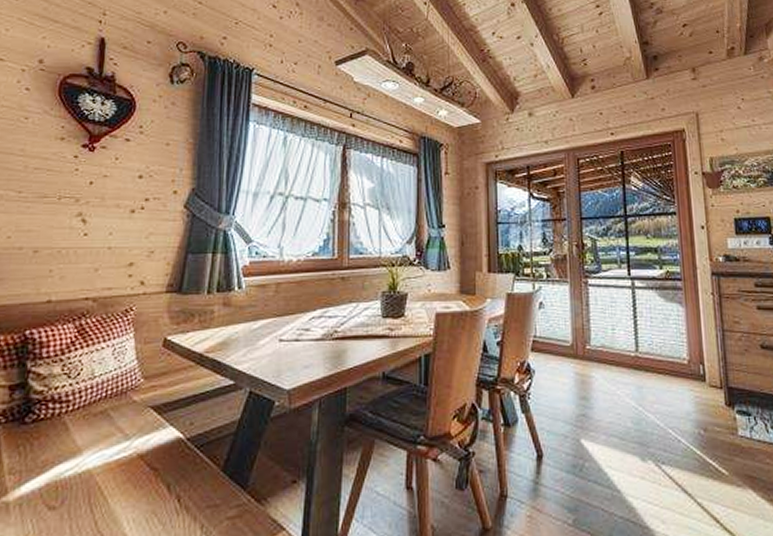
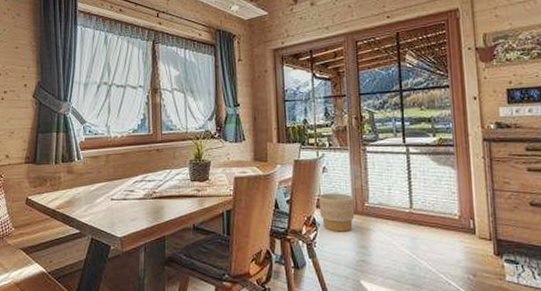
planter: none [534,333,575,381] -> present [318,193,355,232]

